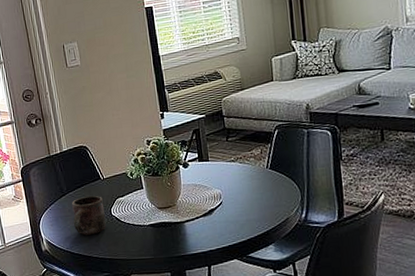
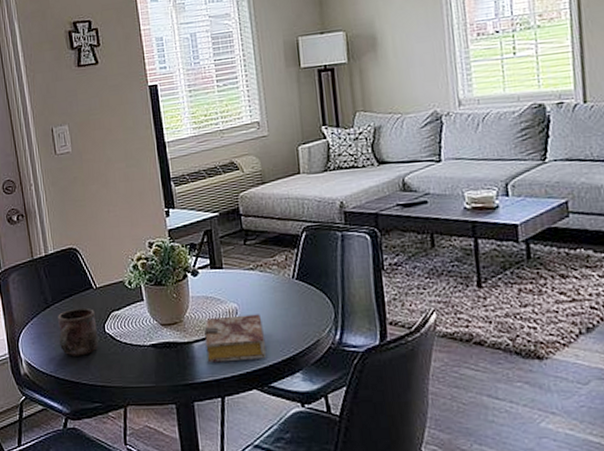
book: none [194,198,245,238] -> present [204,314,267,363]

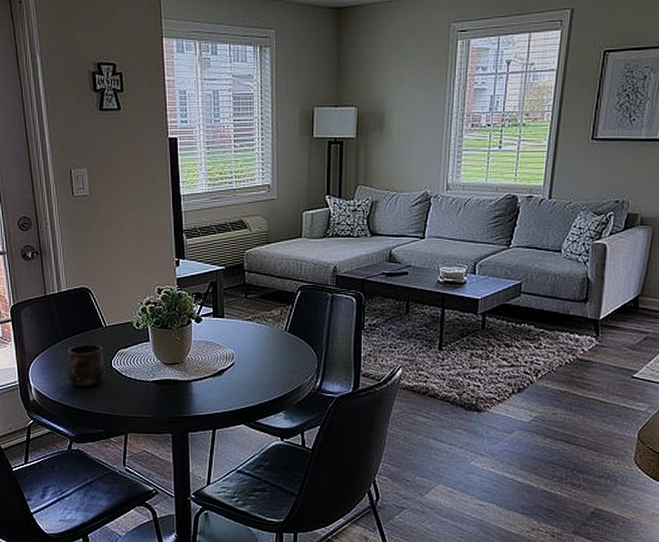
book: present [204,314,267,363] -> none [203,360,256,400]

